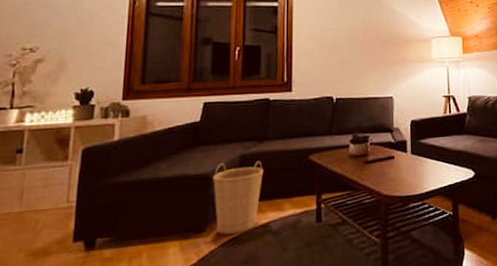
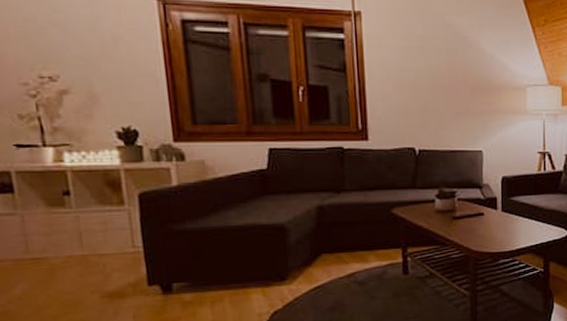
basket: present [213,160,264,235] -> none [289,212,344,283]

